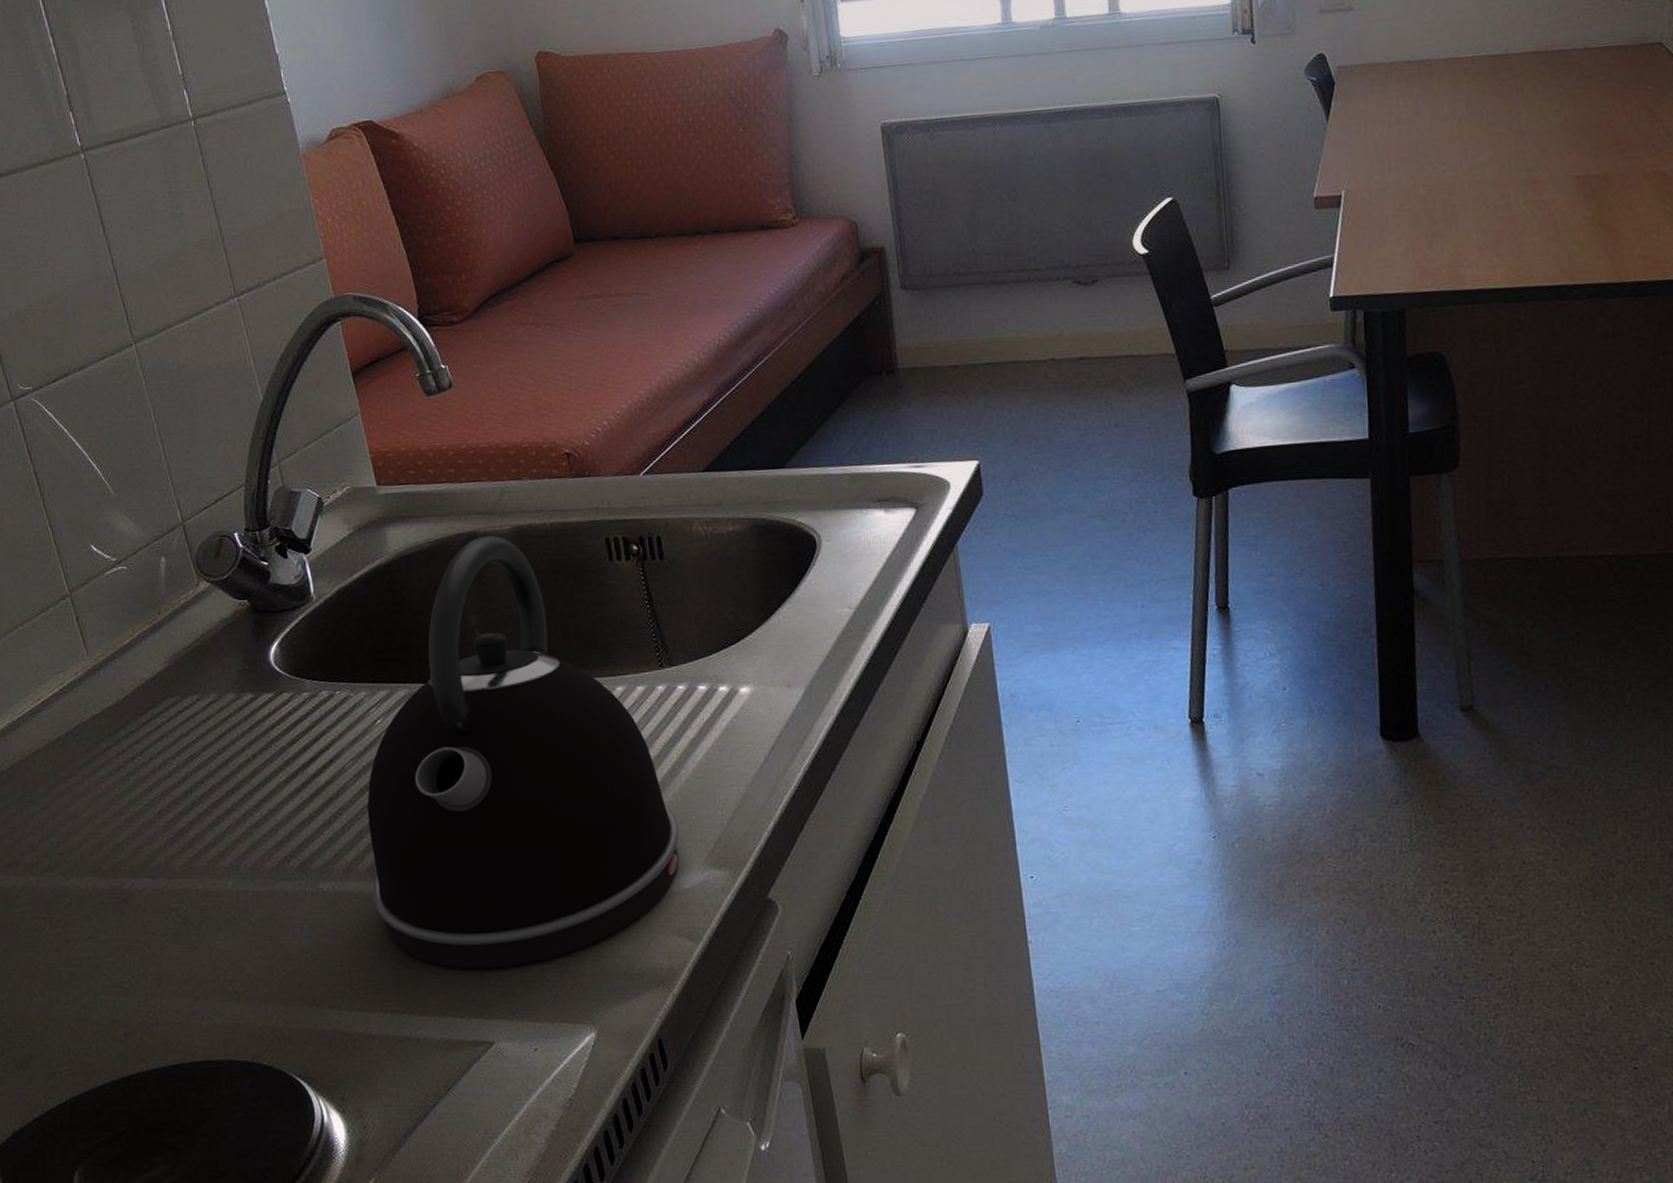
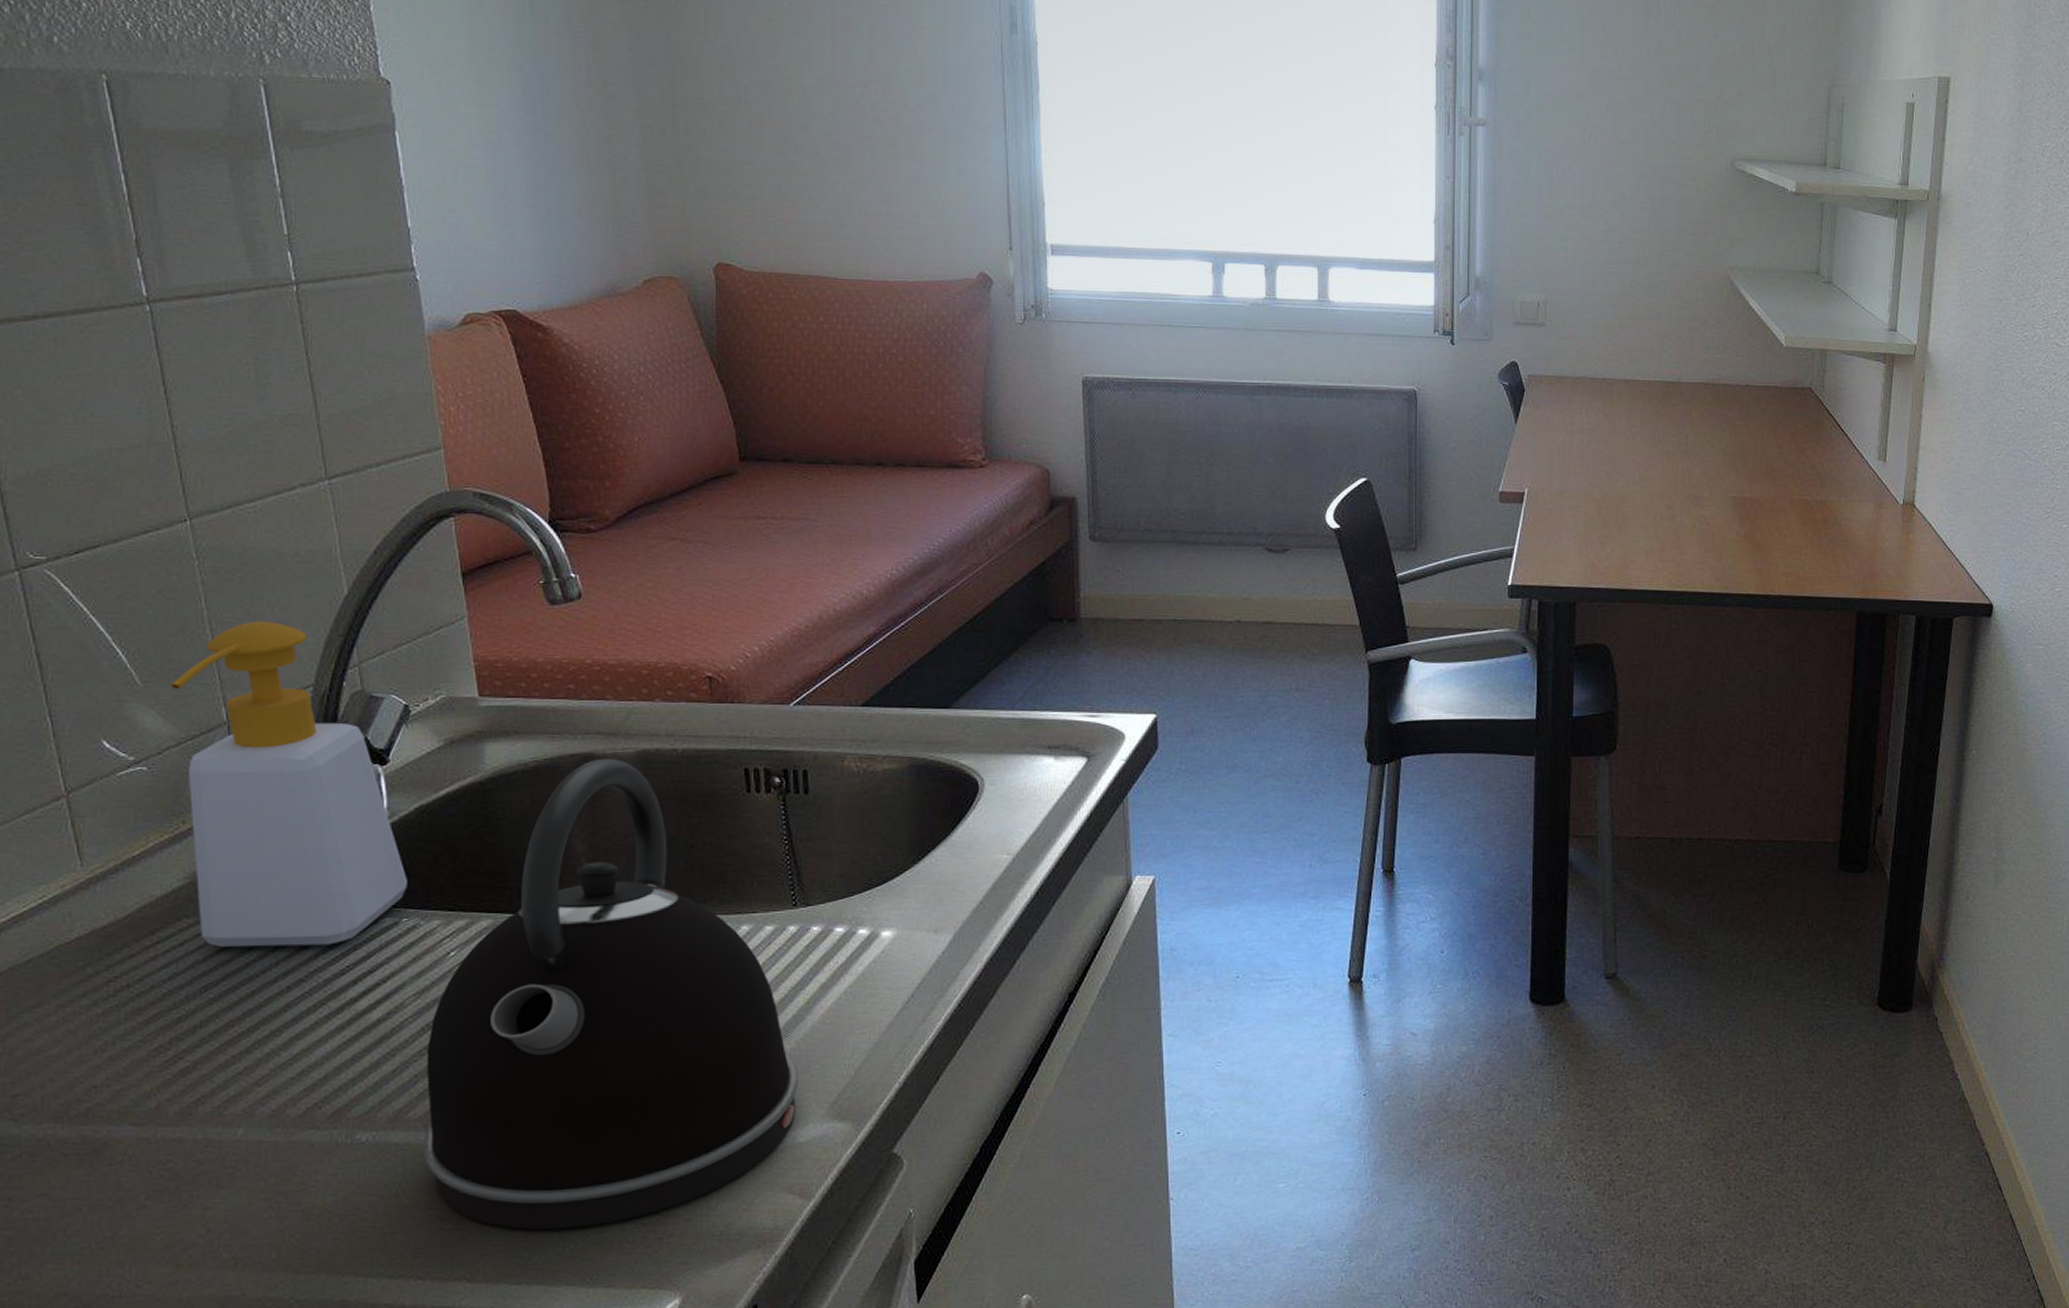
soap bottle: none [135,429,337,722] -> present [170,620,407,947]

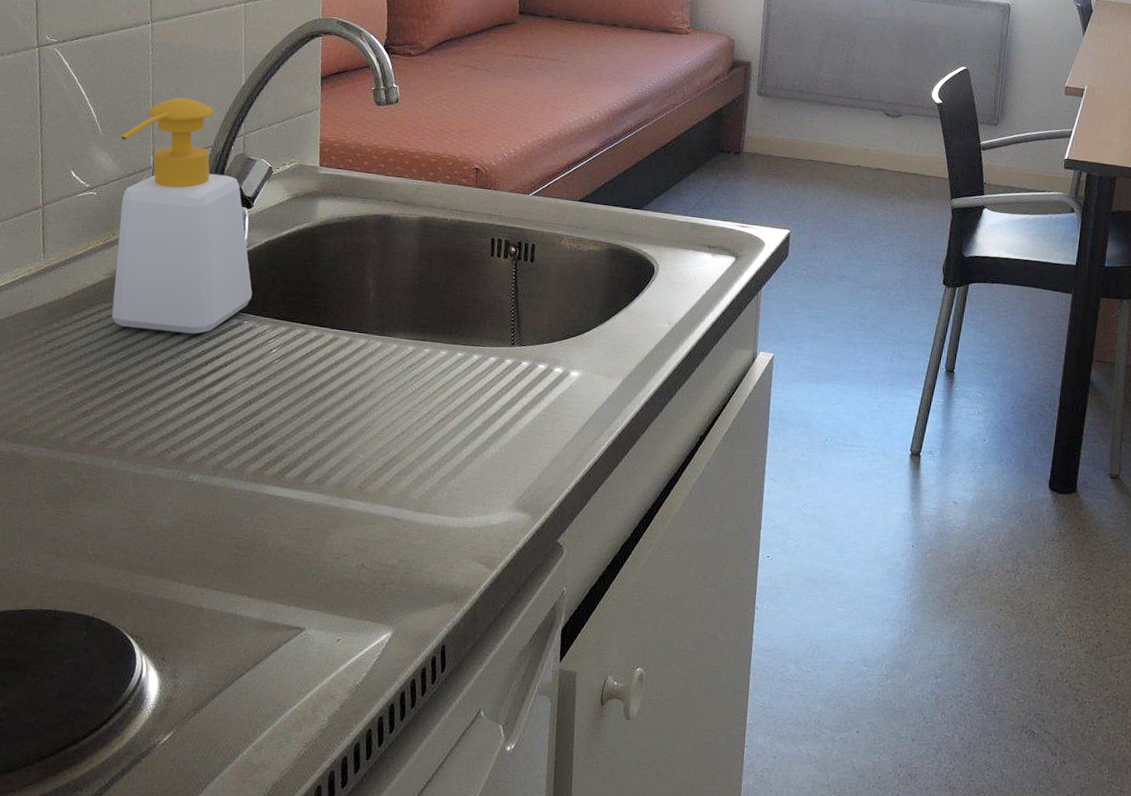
kettle: present [423,758,798,1231] -> none [232,220,499,568]

